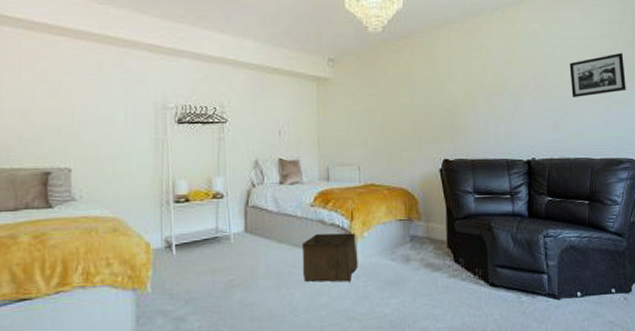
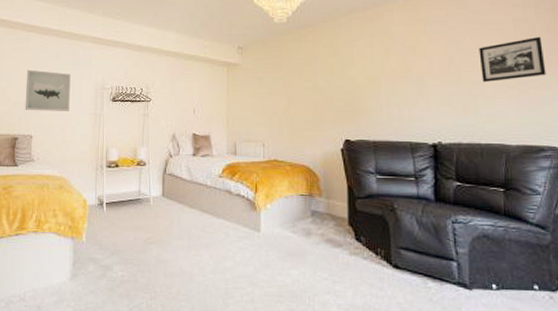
wall art: none [58,85,121,138] -> present [25,69,71,111]
storage bin: present [301,233,358,282] -> none [210,202,261,249]

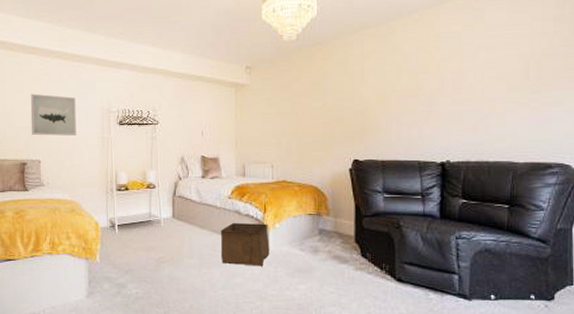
storage bin: none [210,202,261,249] -> present [220,222,270,267]
picture frame: present [478,36,546,83] -> none [493,50,560,100]

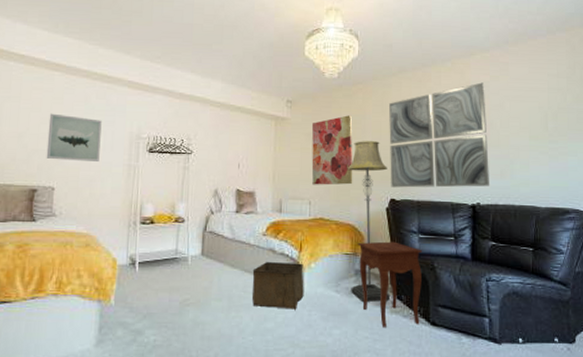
wall art: none [272,77,315,149] -> present [311,115,353,185]
floor lamp: none [308,102,354,259] -> present [347,141,390,302]
side table: none [320,201,388,283] -> present [357,241,423,327]
wall art: none [351,33,460,148] -> present [389,82,489,188]

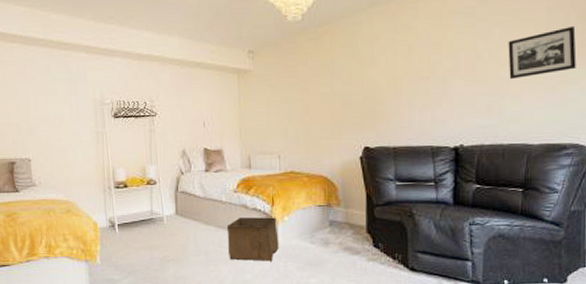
wall art: present [46,113,102,161] -> none [14,86,68,132]
wall art: present [311,115,353,185] -> none [277,61,323,138]
floor lamp: present [347,141,390,302] -> none [316,87,366,251]
side table: present [357,241,423,327] -> none [330,190,400,275]
wall art: present [389,82,489,188] -> none [360,8,474,135]
picture frame: none [517,105,574,148] -> present [508,25,577,80]

